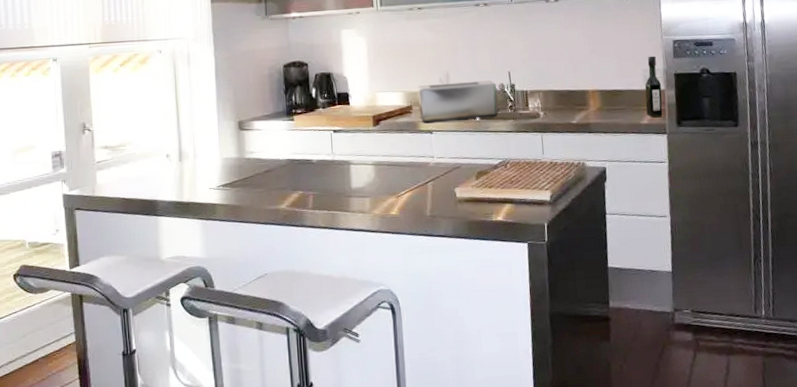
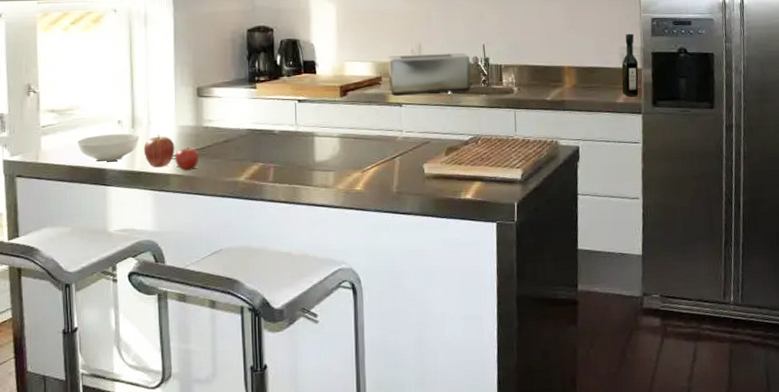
bowl: none [130,166,187,194] -> present [77,133,140,162]
fruit: none [191,166,220,199] -> present [143,134,175,169]
fruit: none [220,177,243,201] -> present [175,147,199,172]

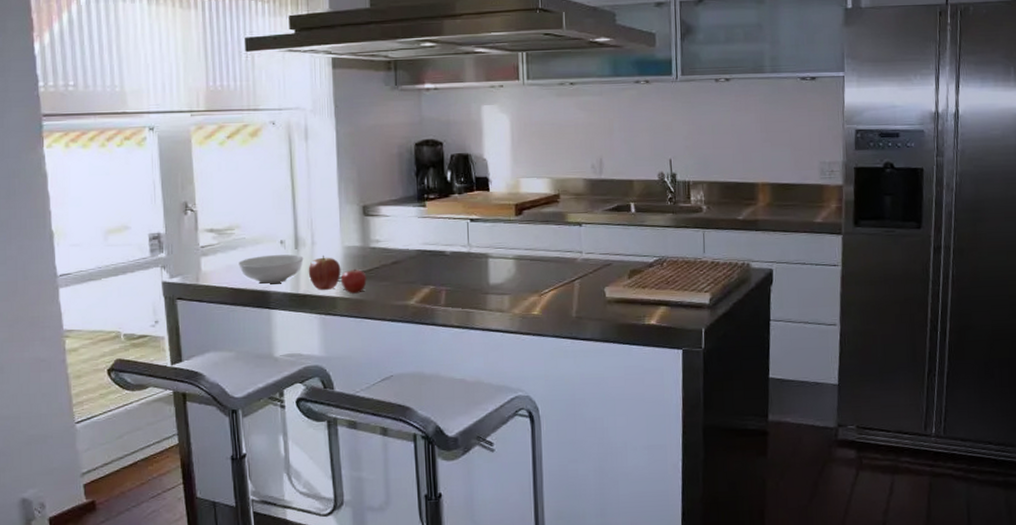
toaster: present [388,52,472,96] -> none [566,168,658,215]
bottle: present [621,33,639,96] -> none [820,146,840,215]

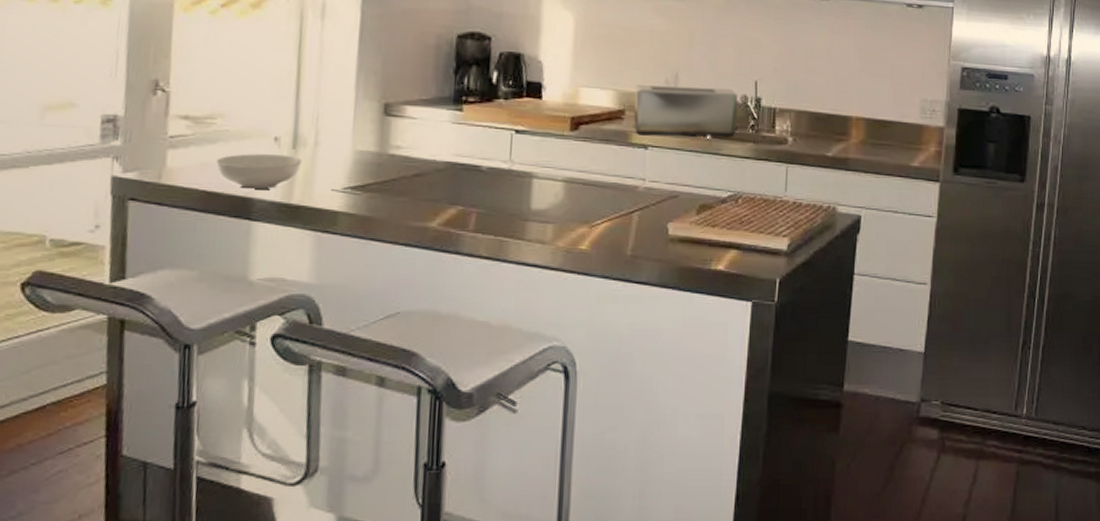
fruit: present [308,255,341,291] -> none [305,158,349,203]
fruit: present [341,268,367,295] -> none [347,178,380,210]
toaster: none [566,168,658,215] -> present [633,85,740,138]

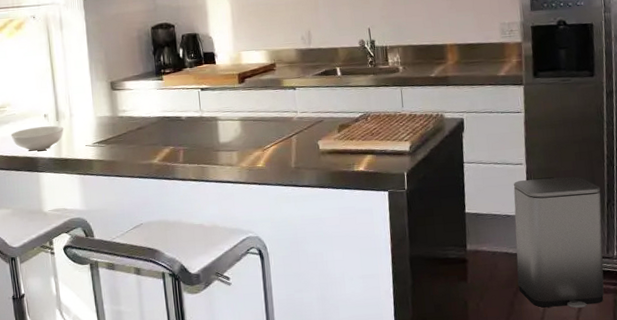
toaster: present [633,85,740,138] -> none [280,36,360,80]
pedal bin: none [902,304,1016,479] -> present [513,176,605,308]

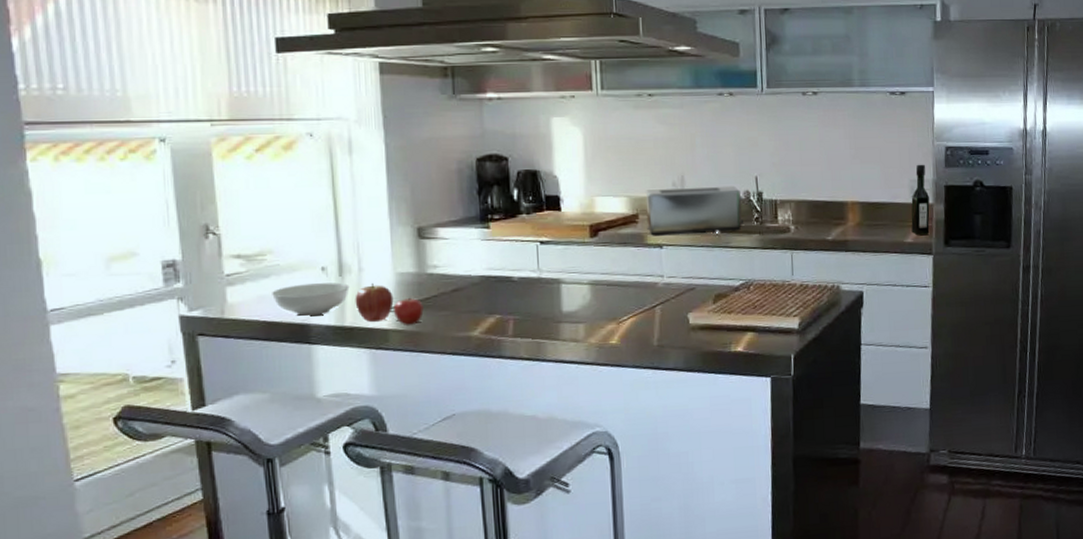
fruit: none [68,124,96,155] -> present [355,282,394,323]
fruit: none [96,135,117,157] -> present [394,297,424,327]
toaster: none [280,36,360,80] -> present [645,185,743,236]
bottle: none [502,9,520,69] -> present [911,164,930,235]
pedal bin: present [513,176,605,308] -> none [915,363,1012,516]

